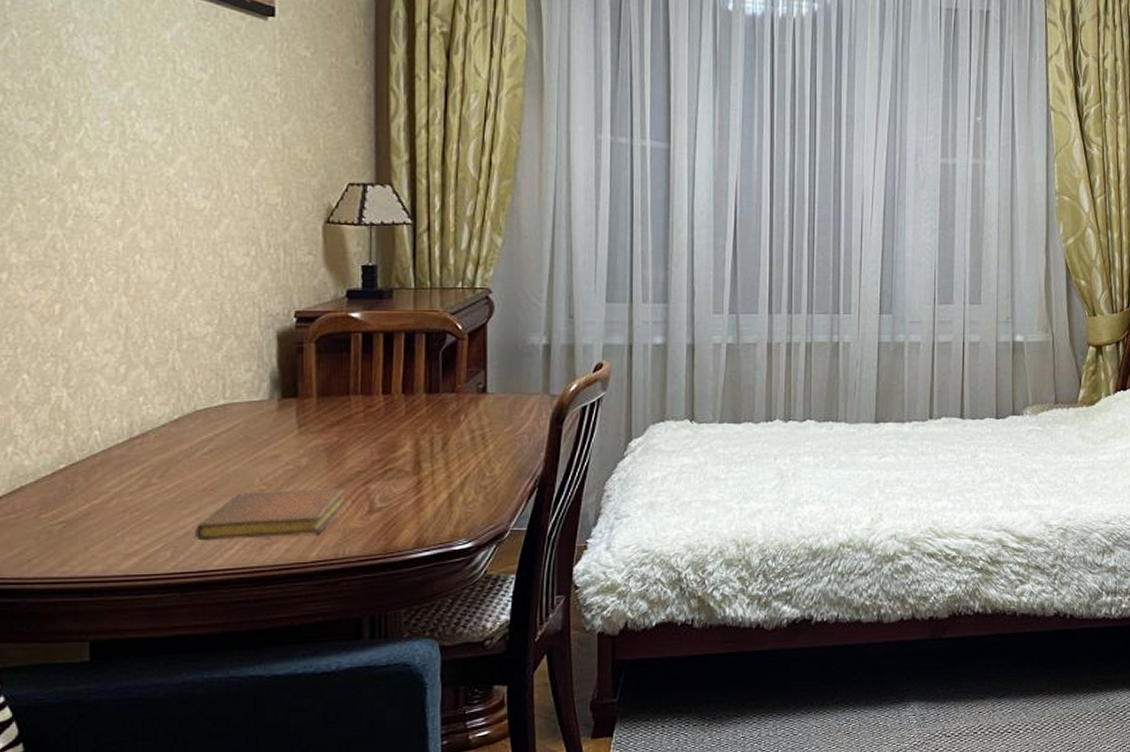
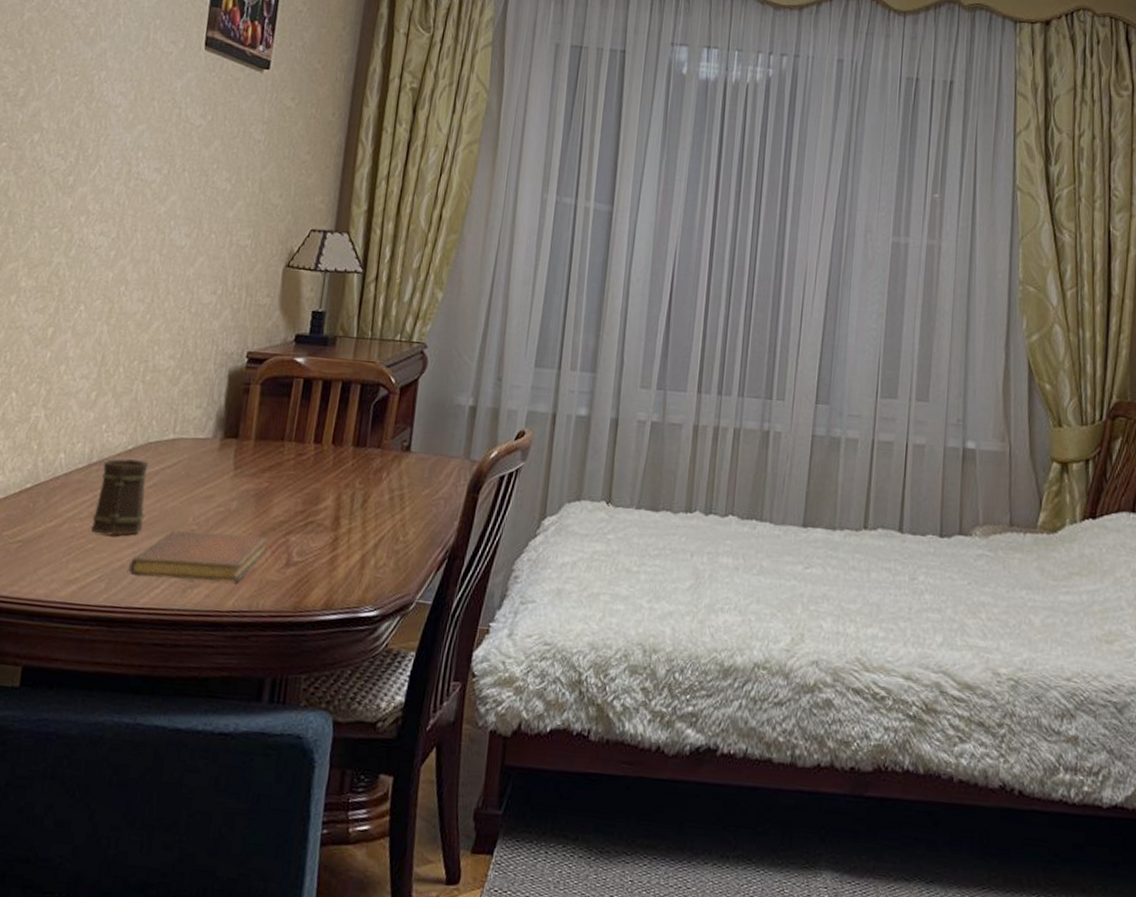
mug: none [144,429,205,505] -> present [91,459,149,536]

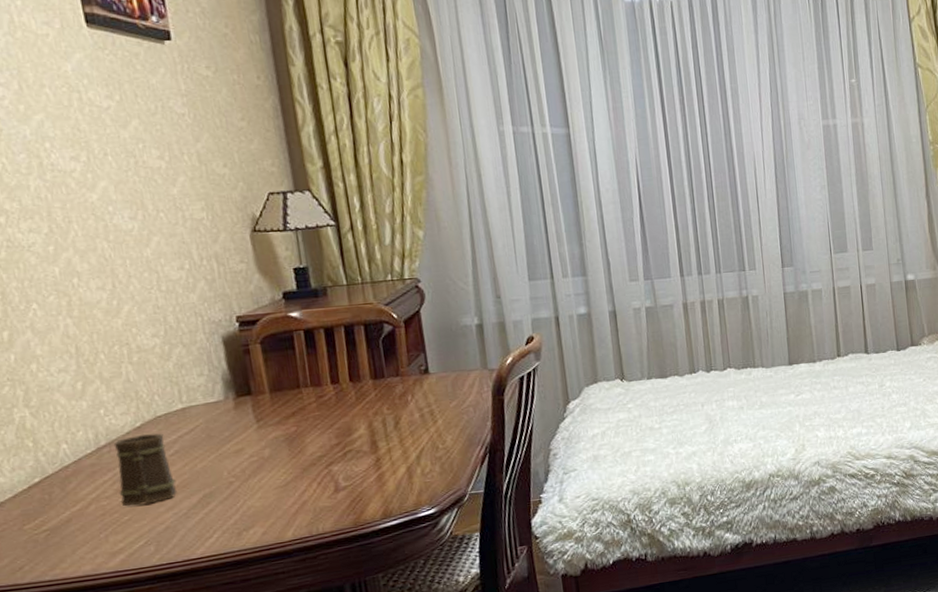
notebook: present [129,530,268,583] -> none [174,473,313,534]

